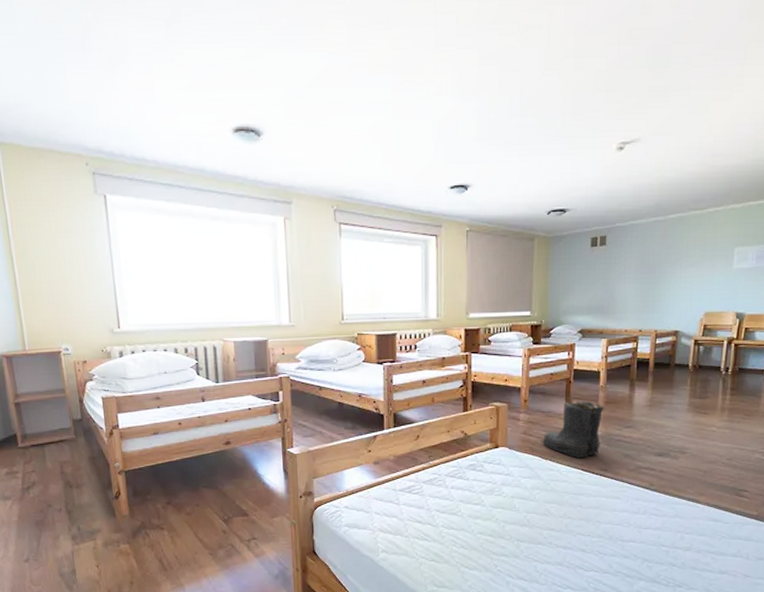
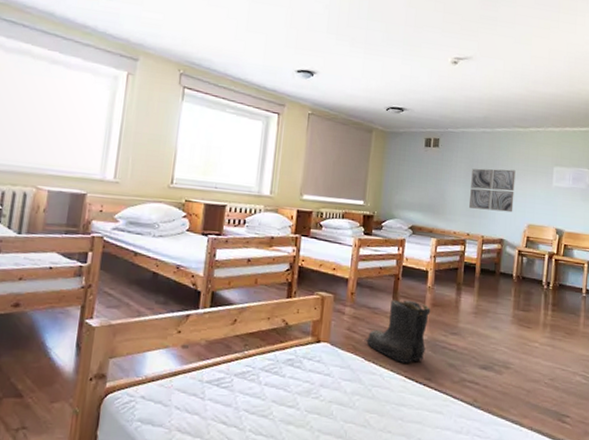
wall art: none [641,257,692,304] -> present [469,168,516,213]

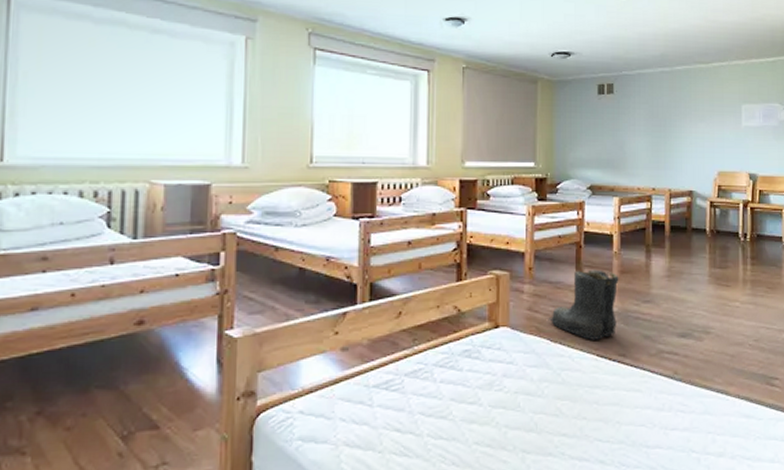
wall art: present [469,168,516,213] -> none [652,112,701,160]

